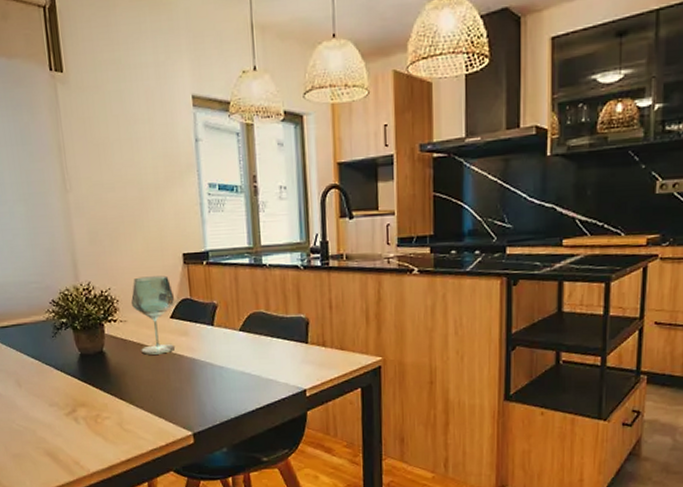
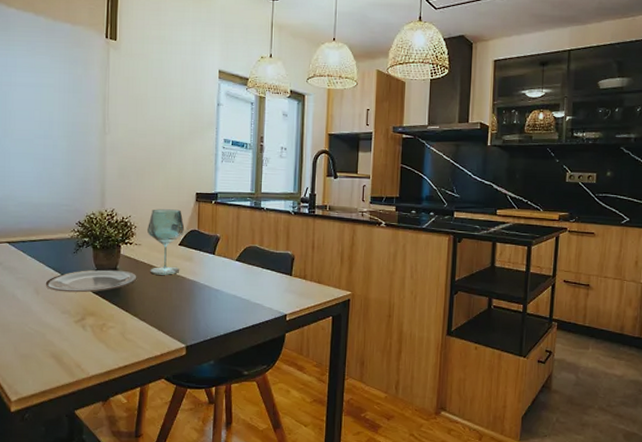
plate: none [26,352,128,383] -> present [45,269,137,293]

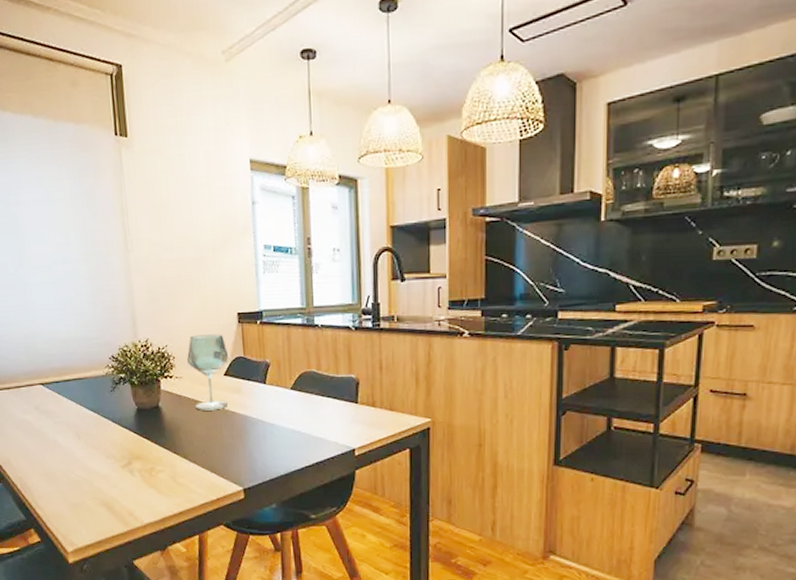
plate: present [45,269,137,293] -> none [85,407,182,435]

